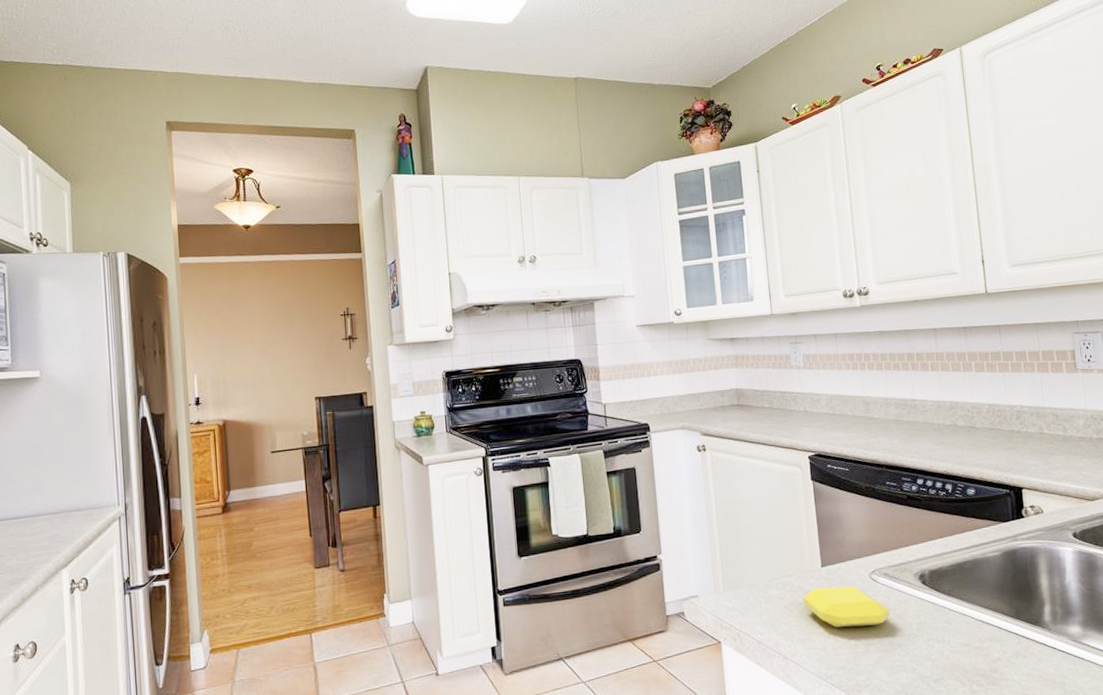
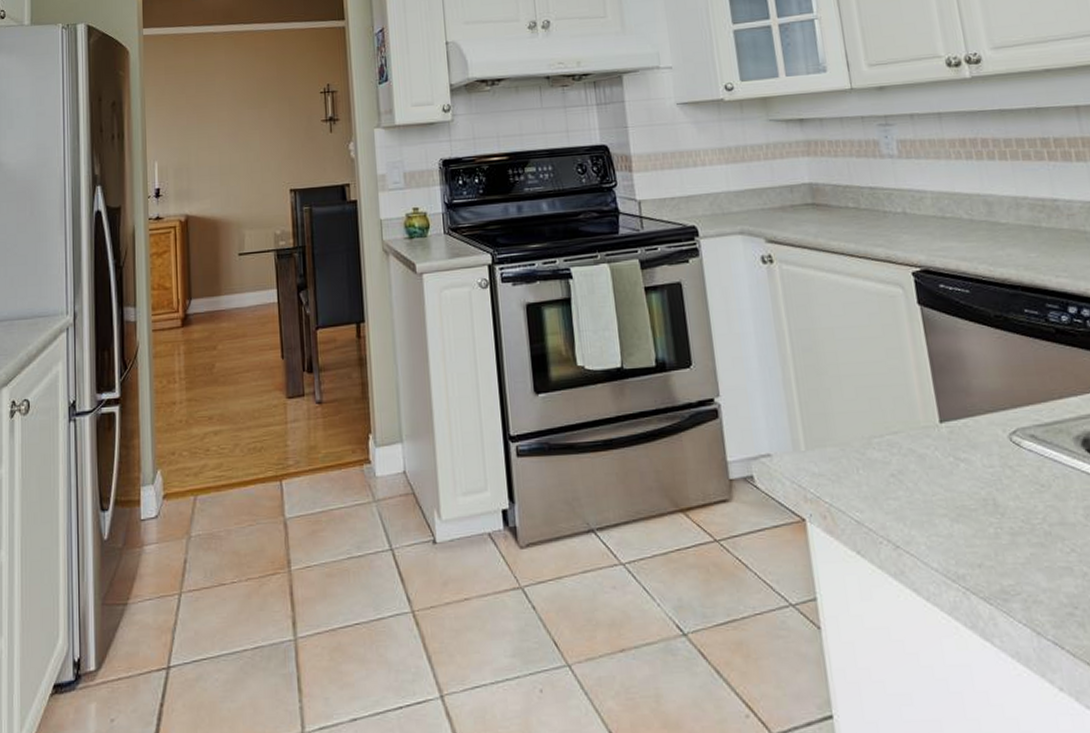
soap bar: present [803,586,890,628] -> none [916,450,1043,508]

